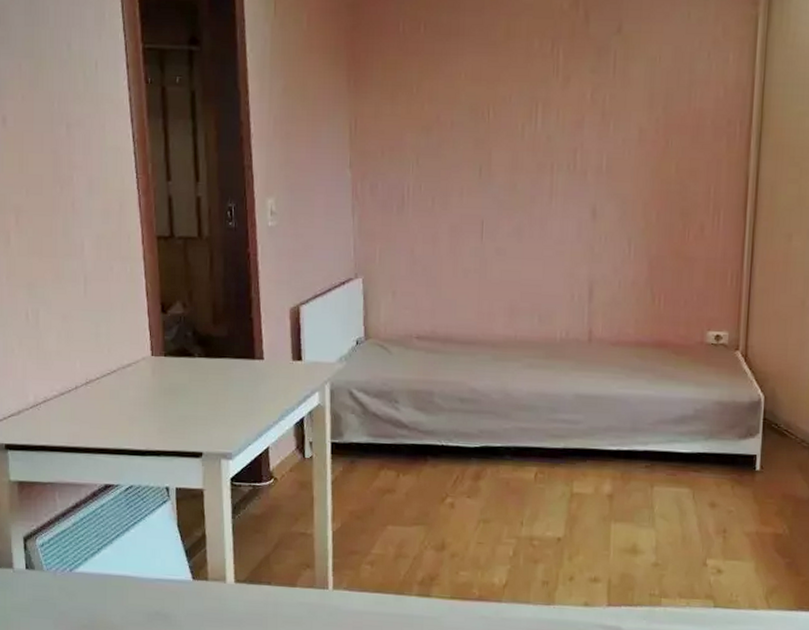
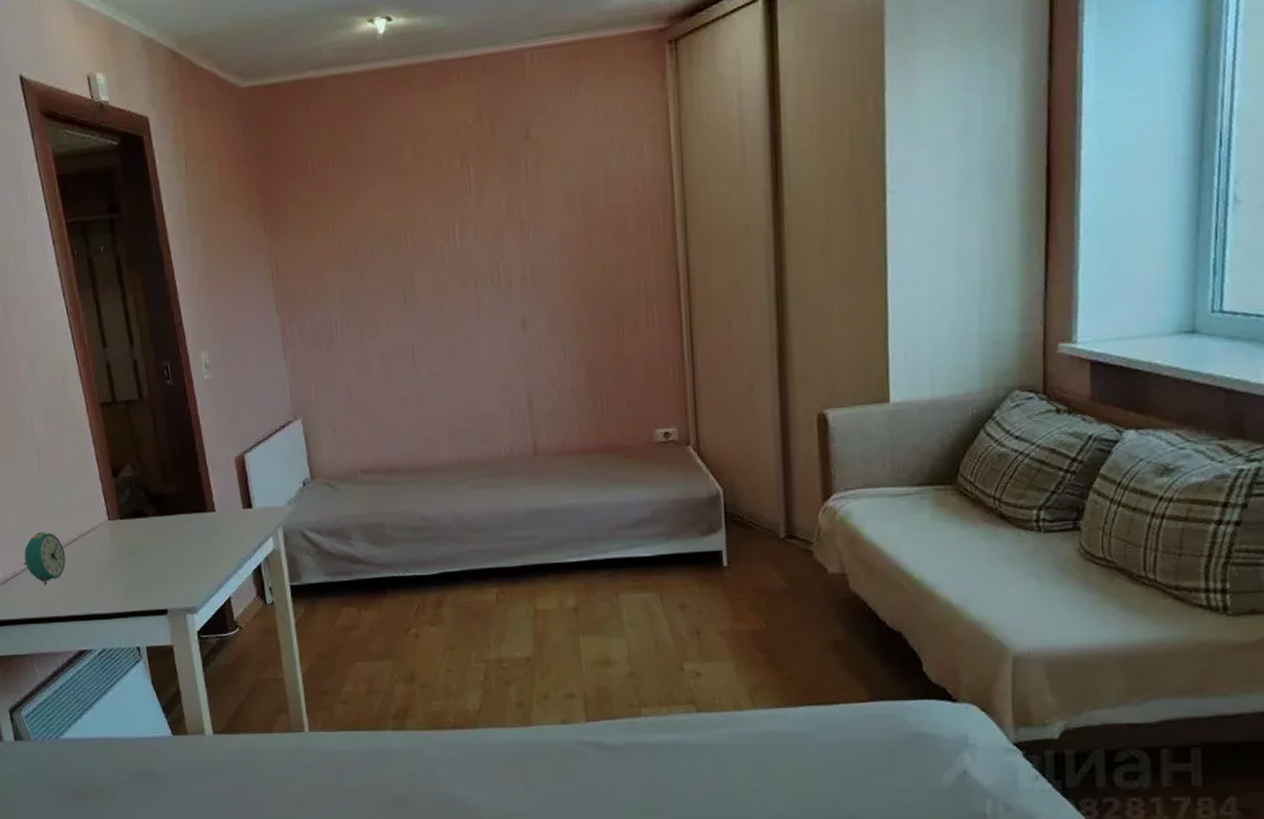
alarm clock: none [56,359,102,414] -> present [23,532,66,585]

